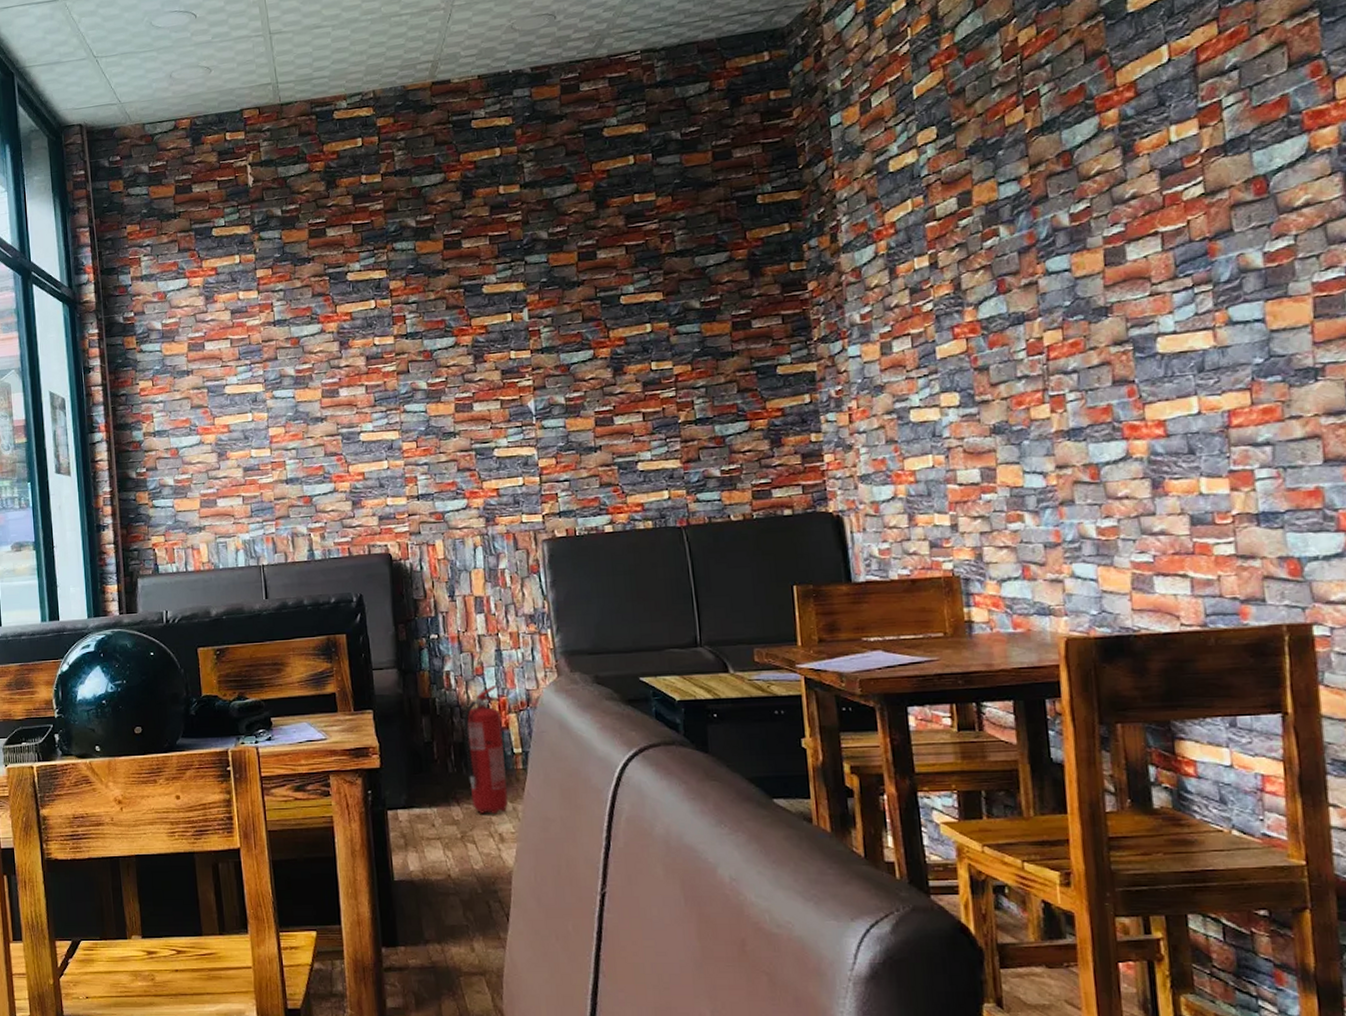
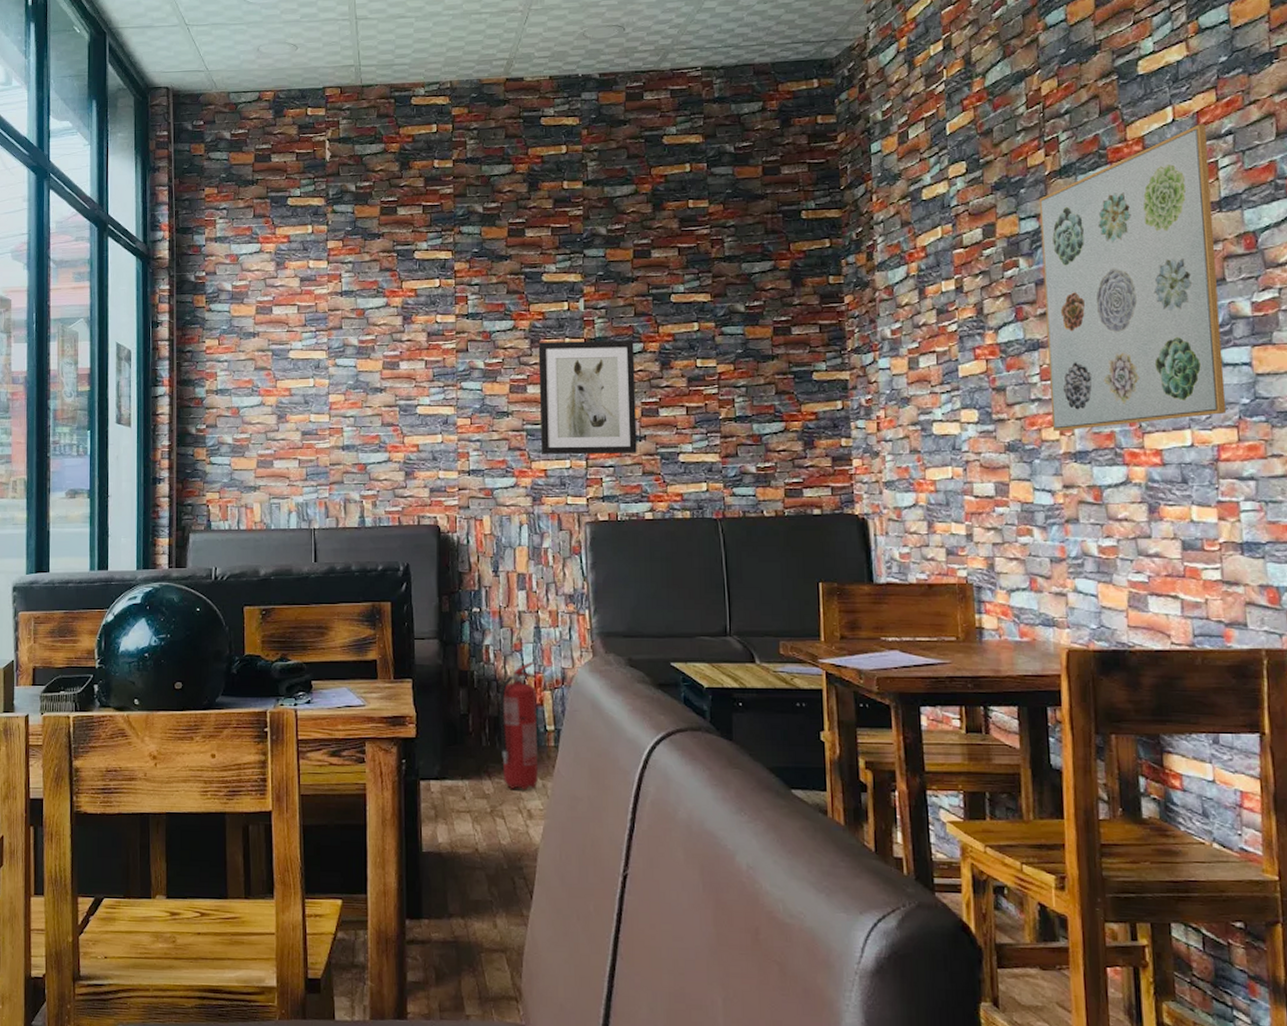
wall art: none [482,347,593,473] -> present [538,340,637,454]
wall art: none [1019,61,1237,410] -> present [1038,124,1227,432]

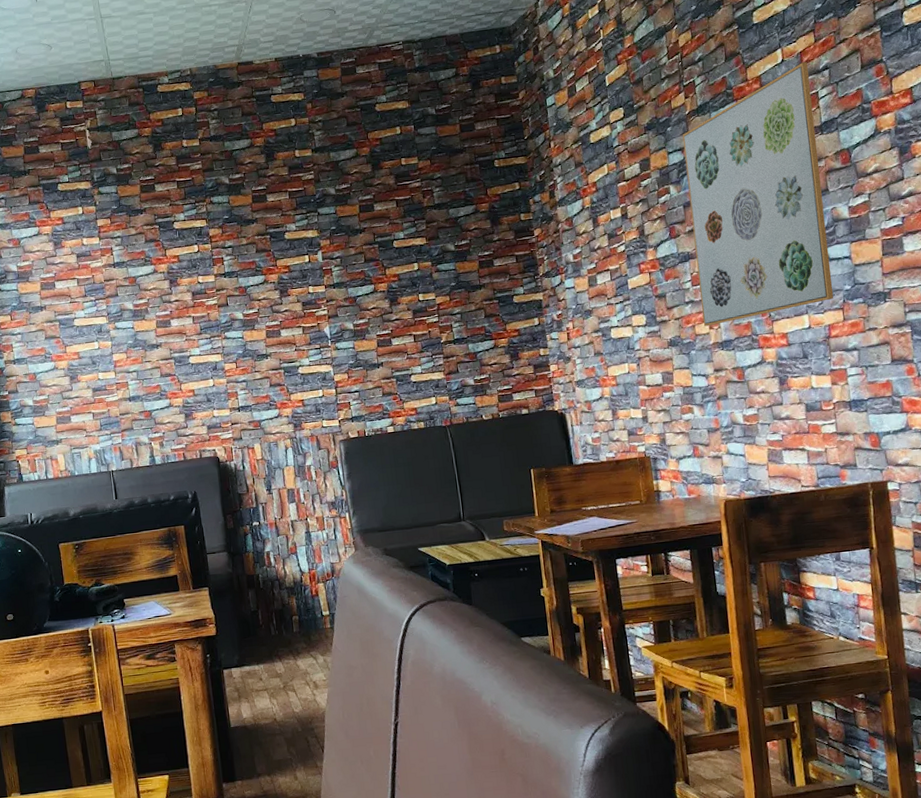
fire extinguisher: present [499,661,538,791] -> none [282,560,320,667]
wall art: present [538,340,637,454] -> none [286,283,377,387]

